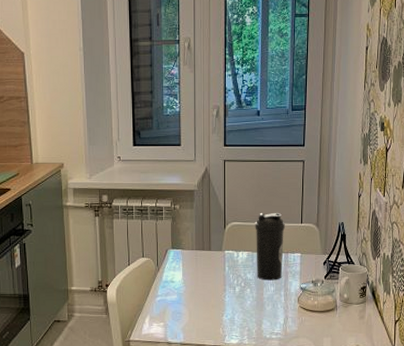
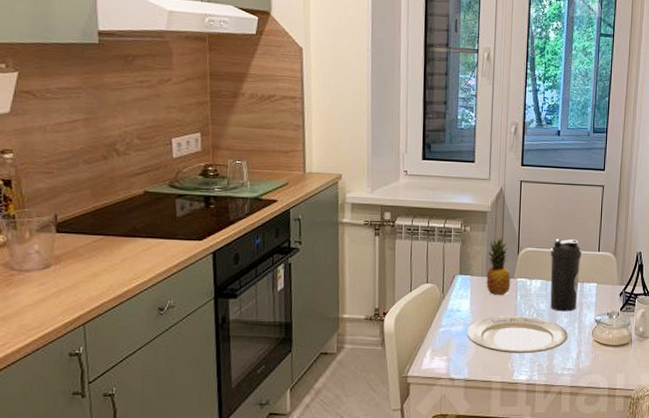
plate: none [180,285,275,320] -> present [466,316,569,354]
fruit: none [196,213,219,266] -> present [486,237,511,295]

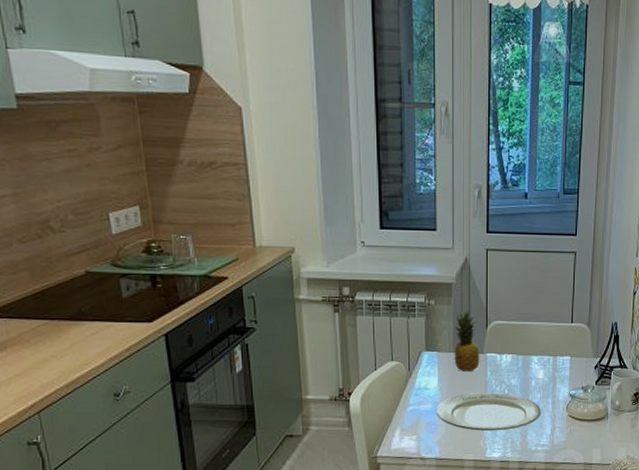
water bottle: present [550,238,582,312] -> none [520,310,554,387]

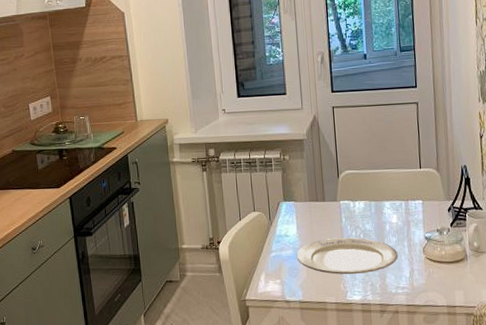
fruit: present [454,310,480,371] -> none [309,162,335,219]

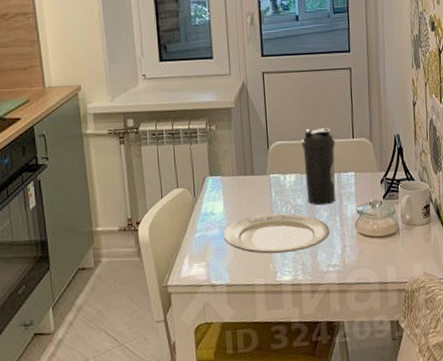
water bottle: none [370,159,404,231] -> present [301,128,336,206]

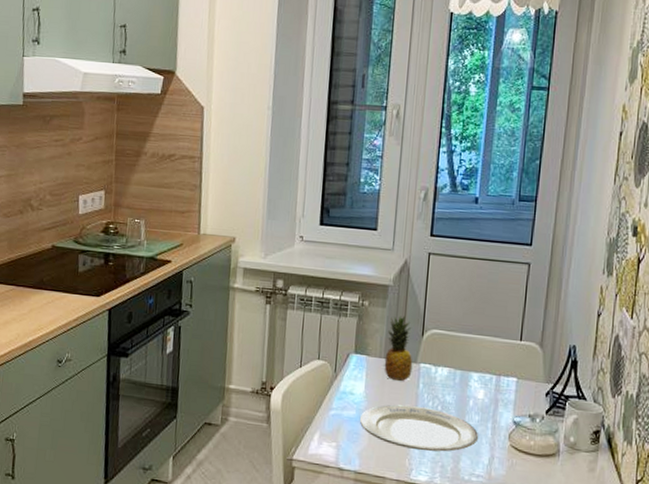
fruit: none [237,132,264,194] -> present [384,315,413,381]
water bottle: present [301,128,336,206] -> none [458,321,500,408]

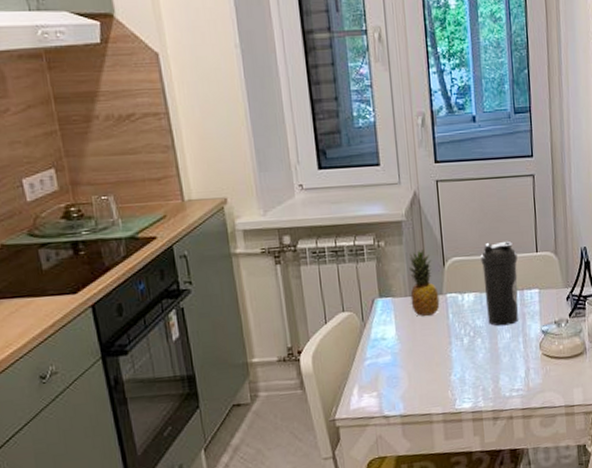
plate: present [359,404,479,452] -> none [396,336,513,381]
water bottle: none [458,321,500,408] -> present [480,241,519,326]

